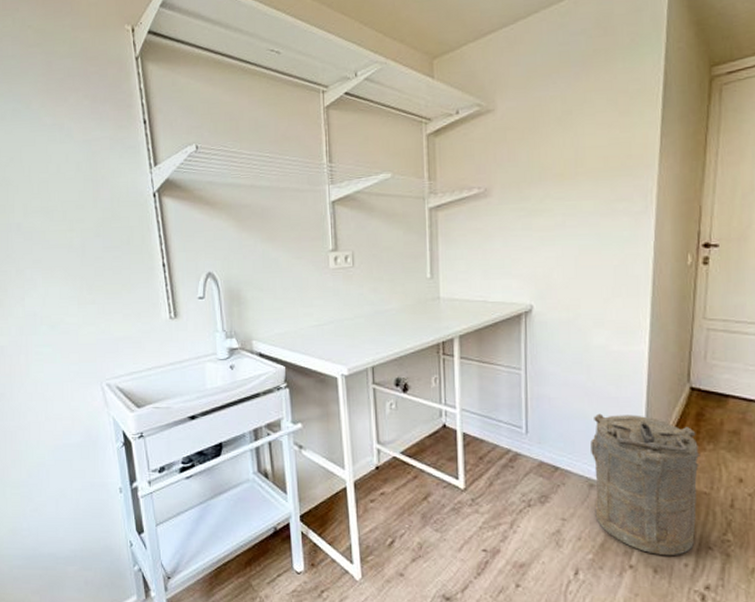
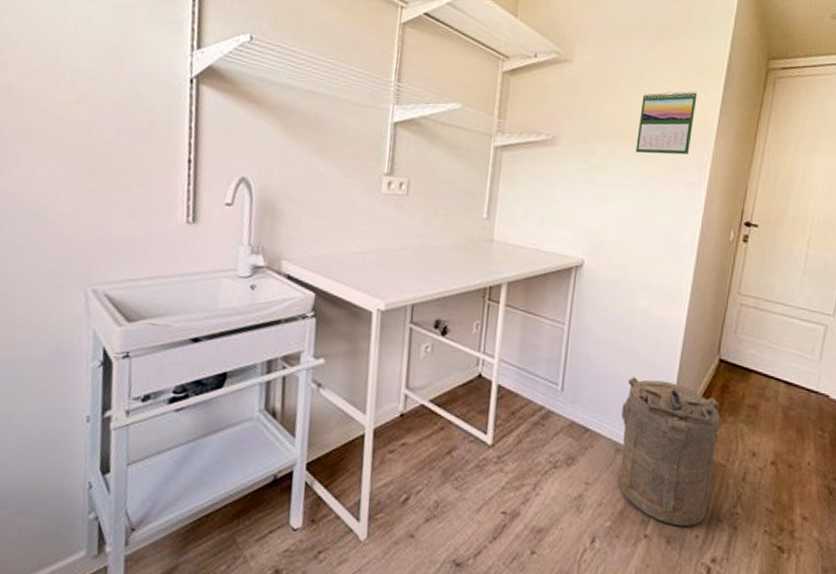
calendar: none [572,116,634,191] -> present [636,91,698,155]

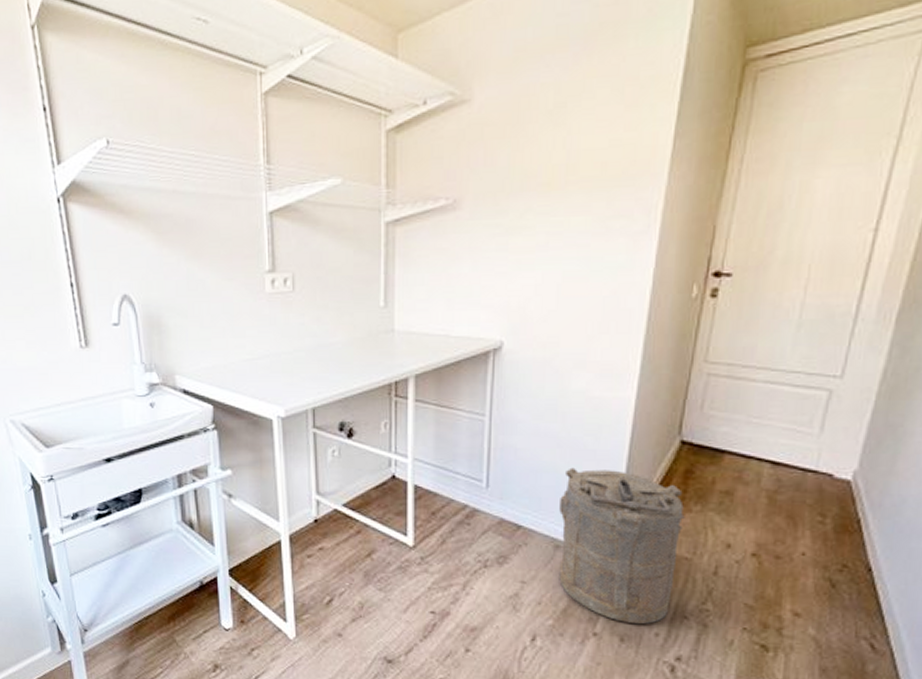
calendar: present [636,91,698,155] -> none [561,111,642,204]

